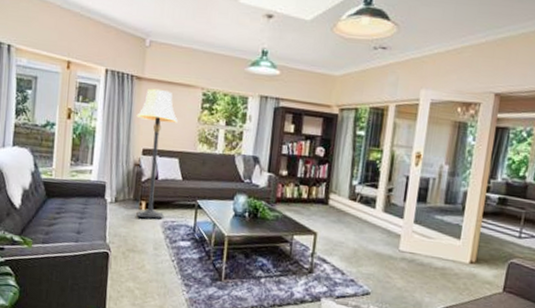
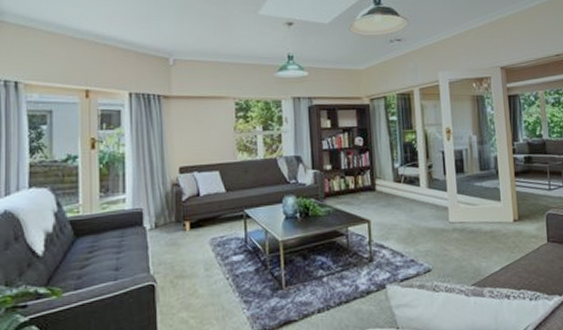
lamp: present [136,88,179,220] -> none [168,105,214,241]

